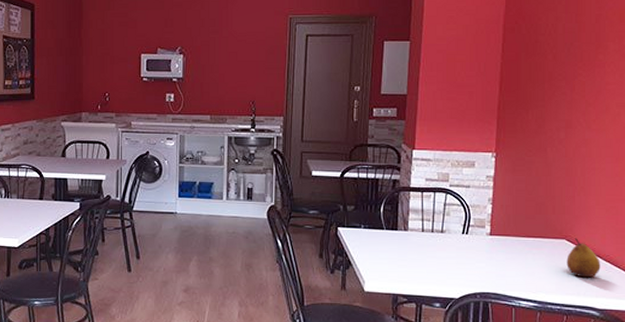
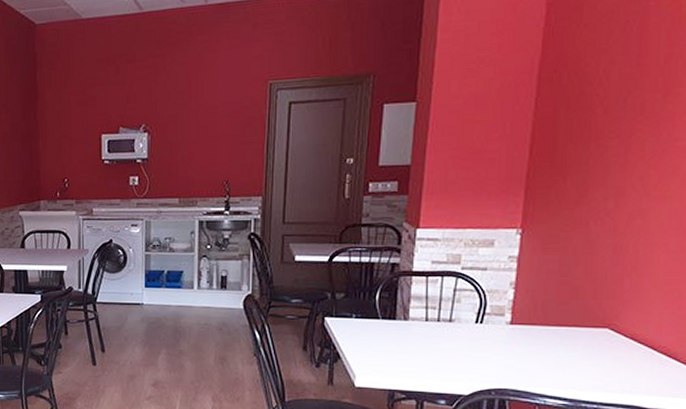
fruit: present [566,238,601,278] -> none [608,326,654,373]

